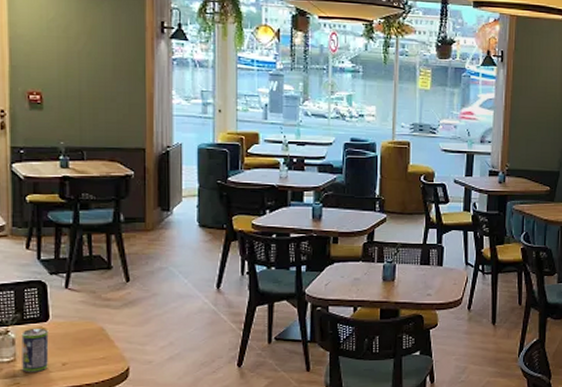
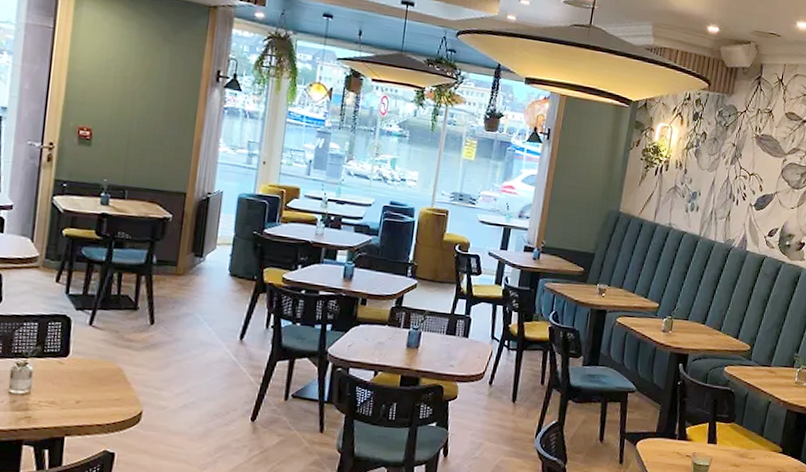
beverage can: present [21,328,49,372] -> none [35,362,67,407]

